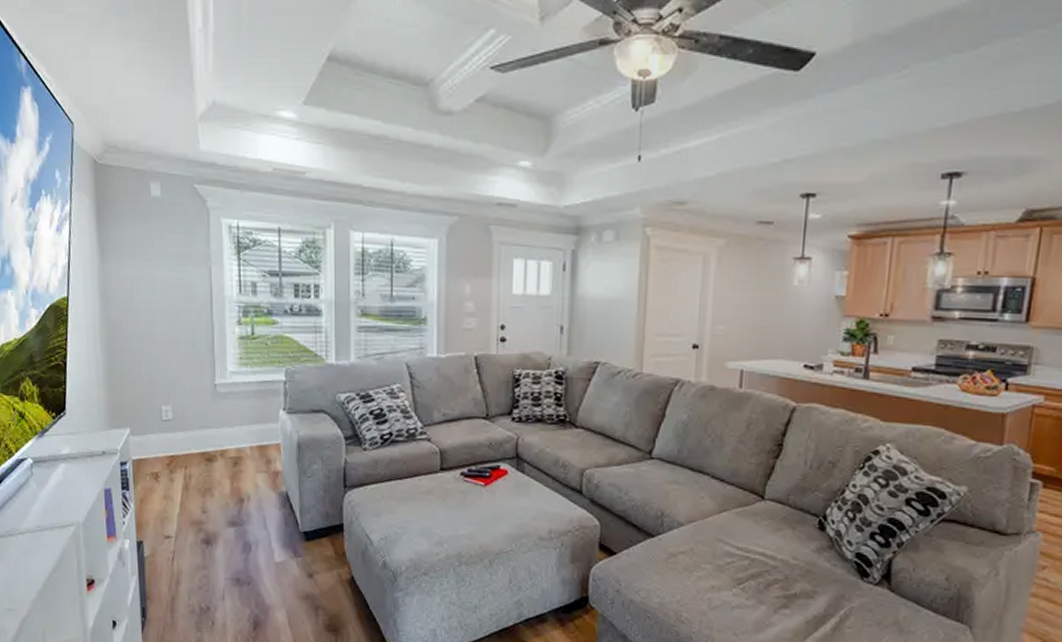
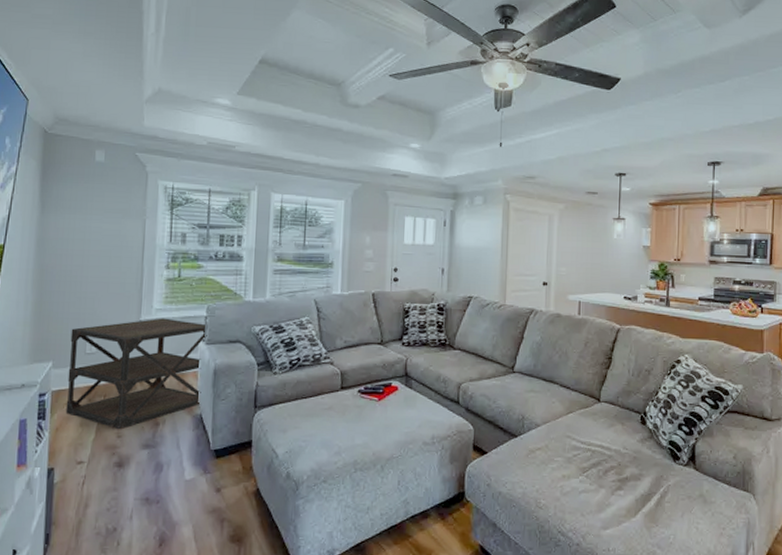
side table: none [145,382,288,505] -> present [65,318,207,430]

